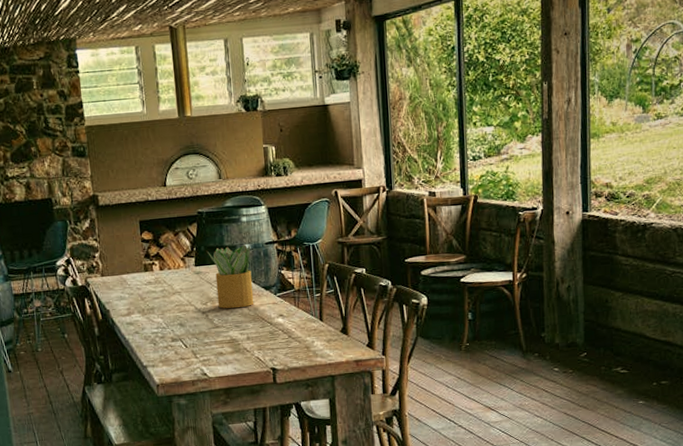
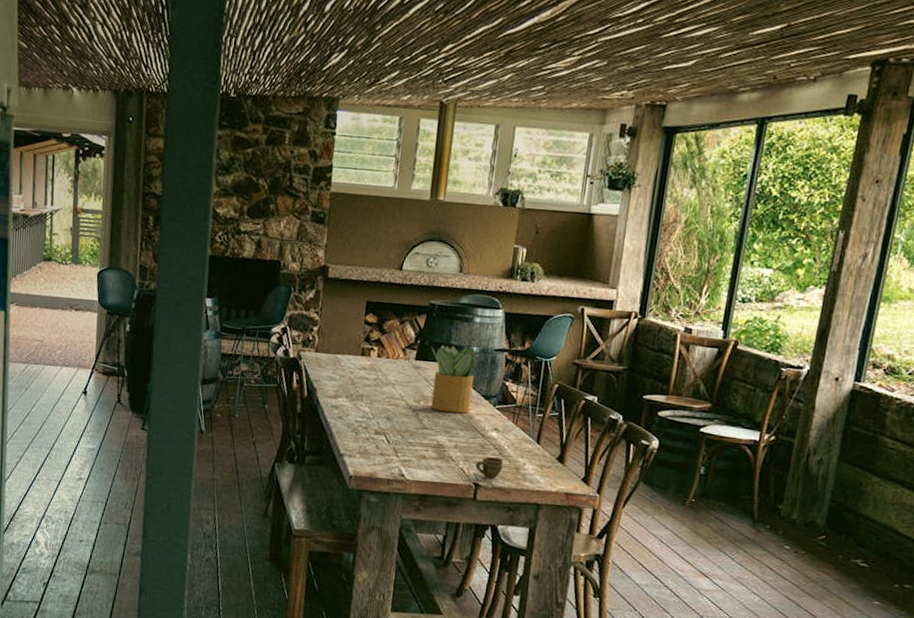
cup: none [269,341,294,360] -> present [475,457,504,478]

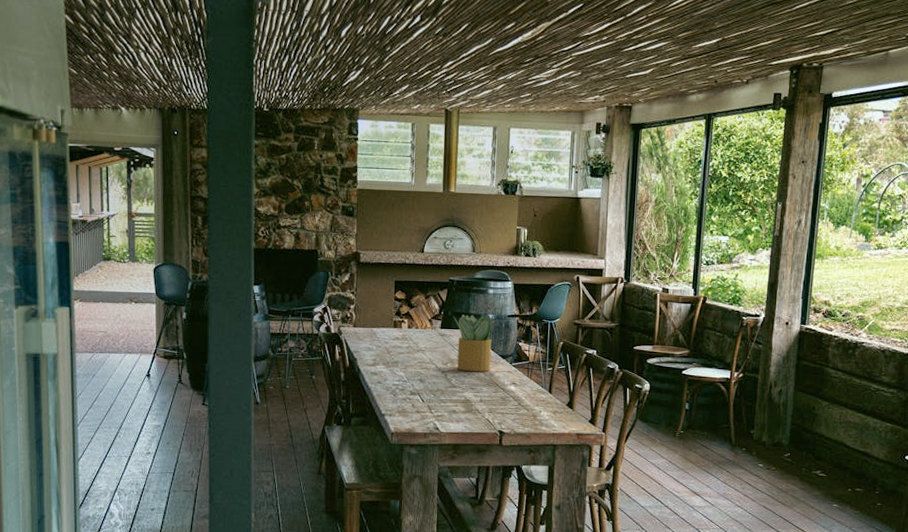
cup: present [475,457,504,478] -> none [499,408,522,425]

